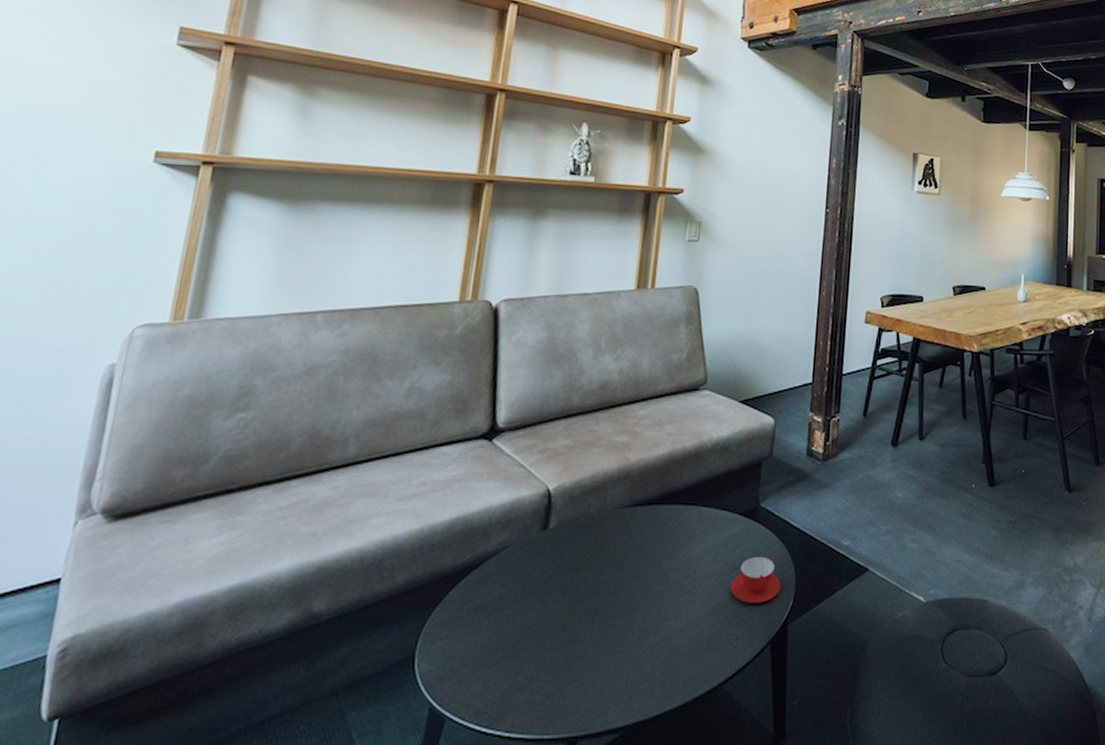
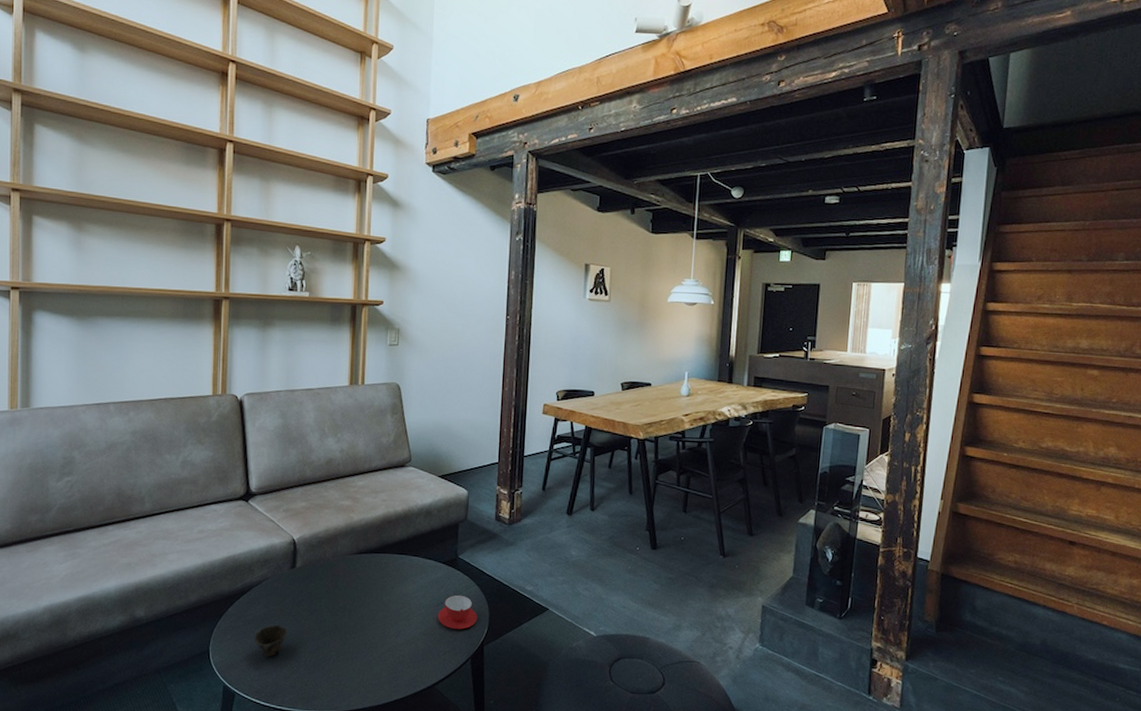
cup: none [481,611,530,660] -> present [254,624,289,657]

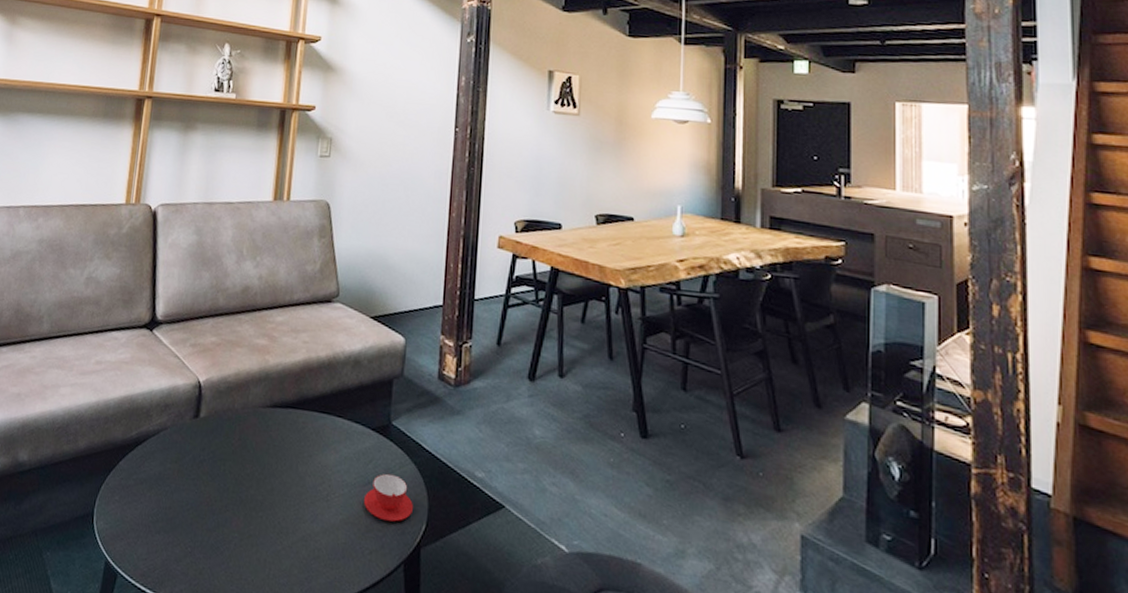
cup: present [254,624,289,657] -> none [145,488,185,530]

